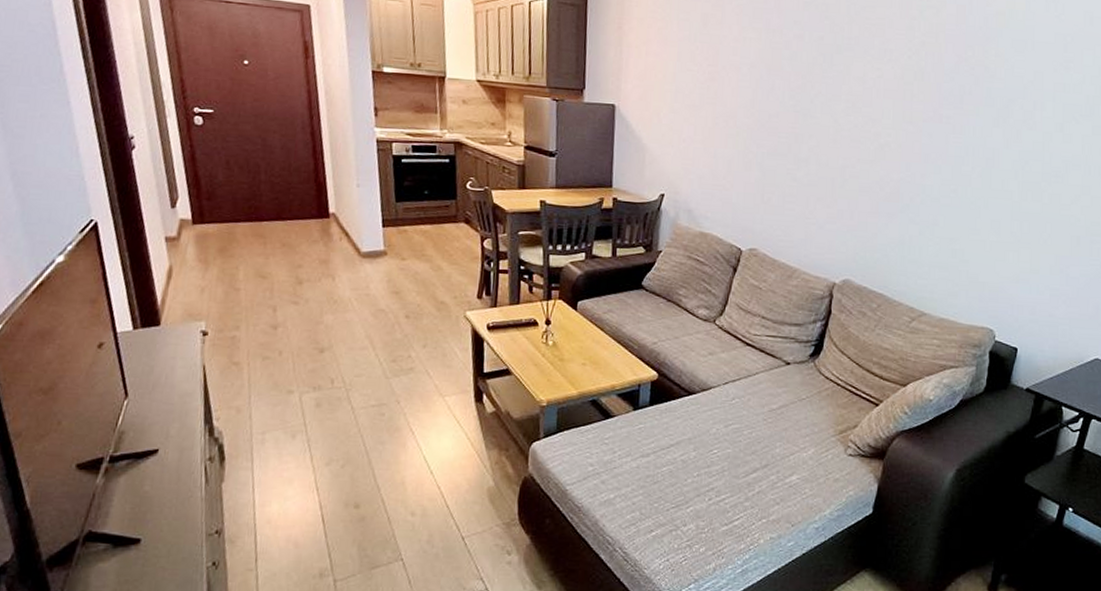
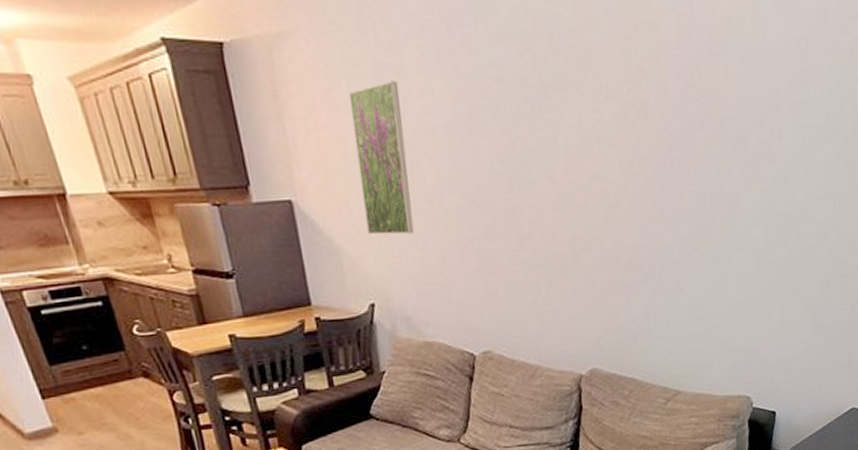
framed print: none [671,27,718,144] -> present [348,81,414,235]

